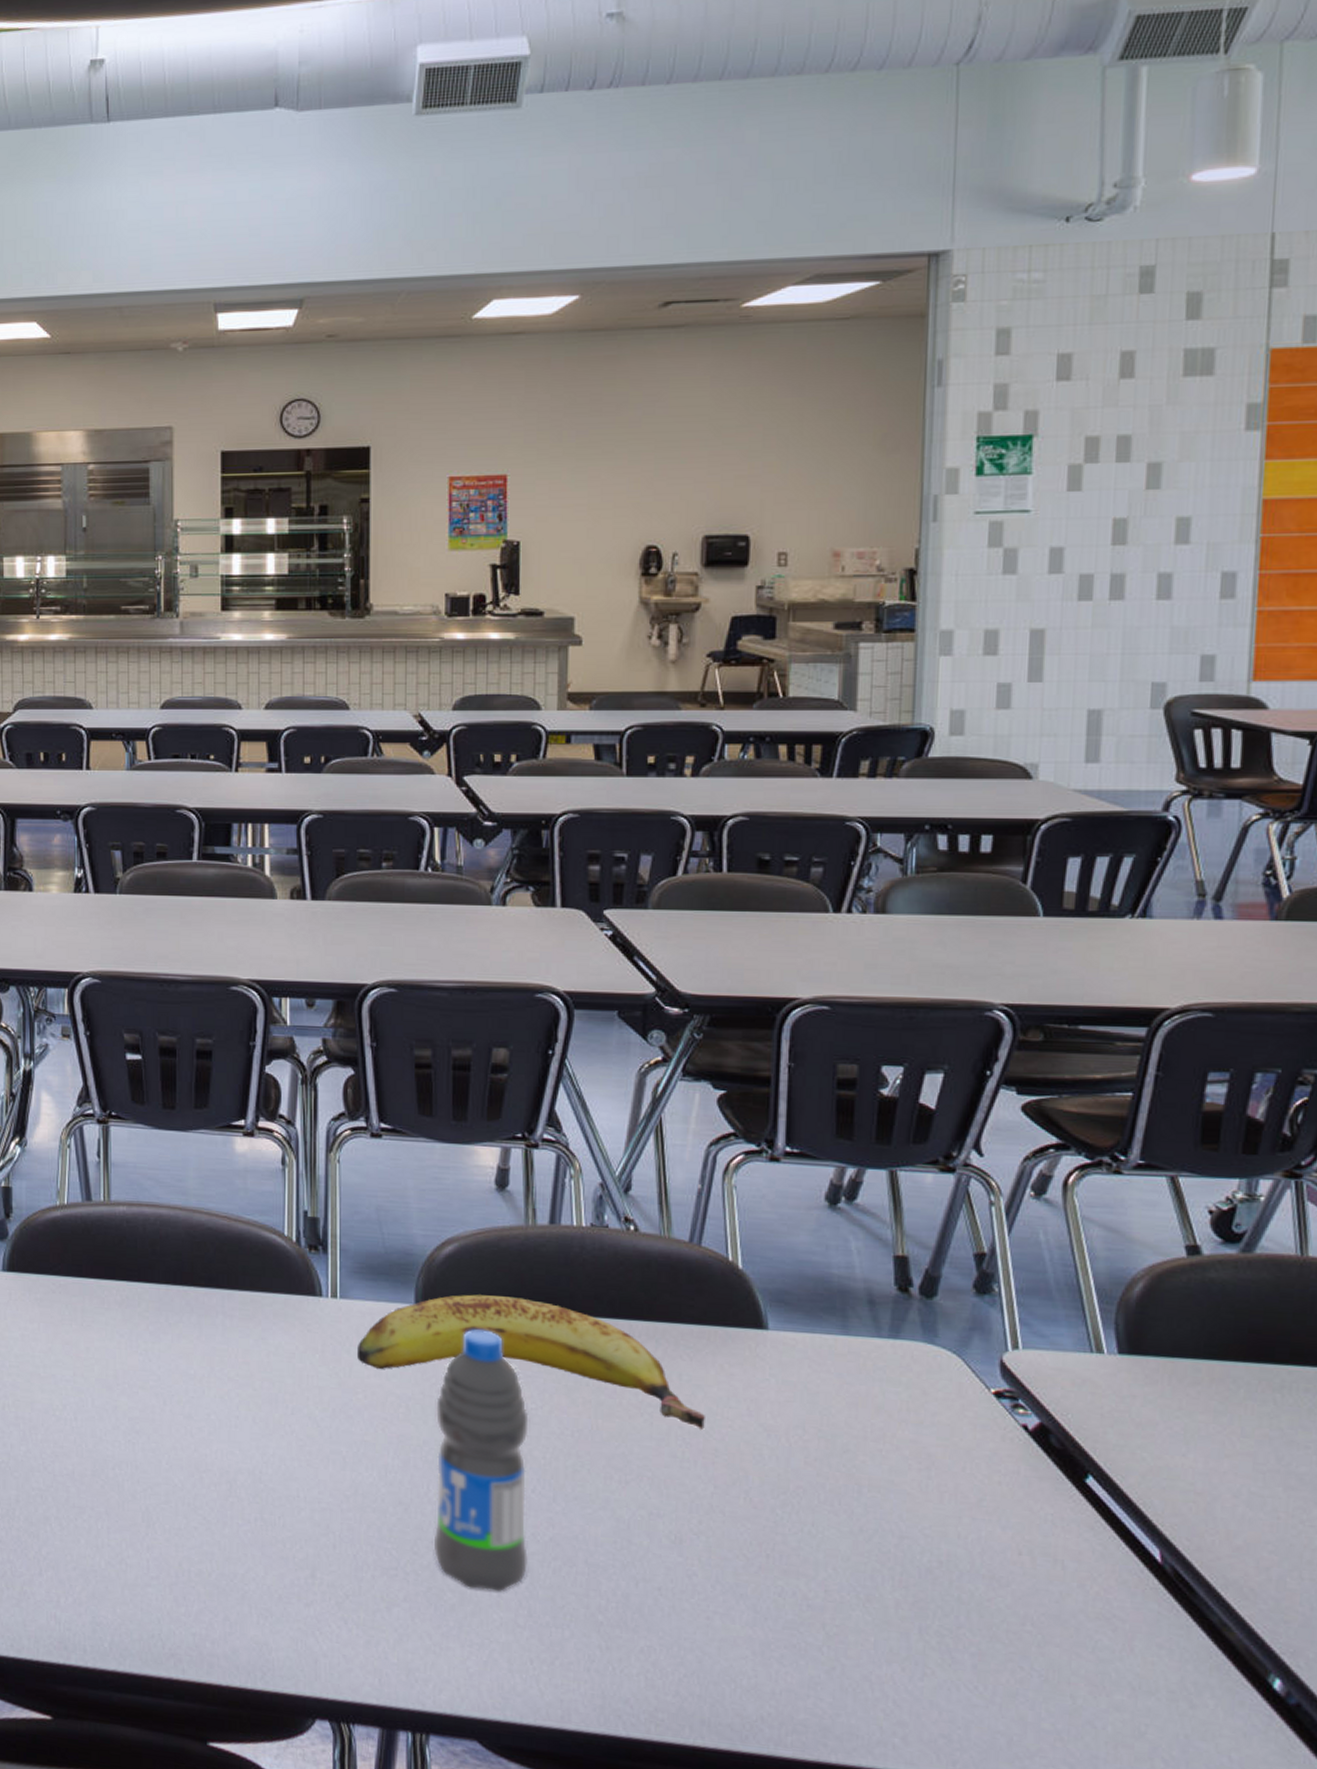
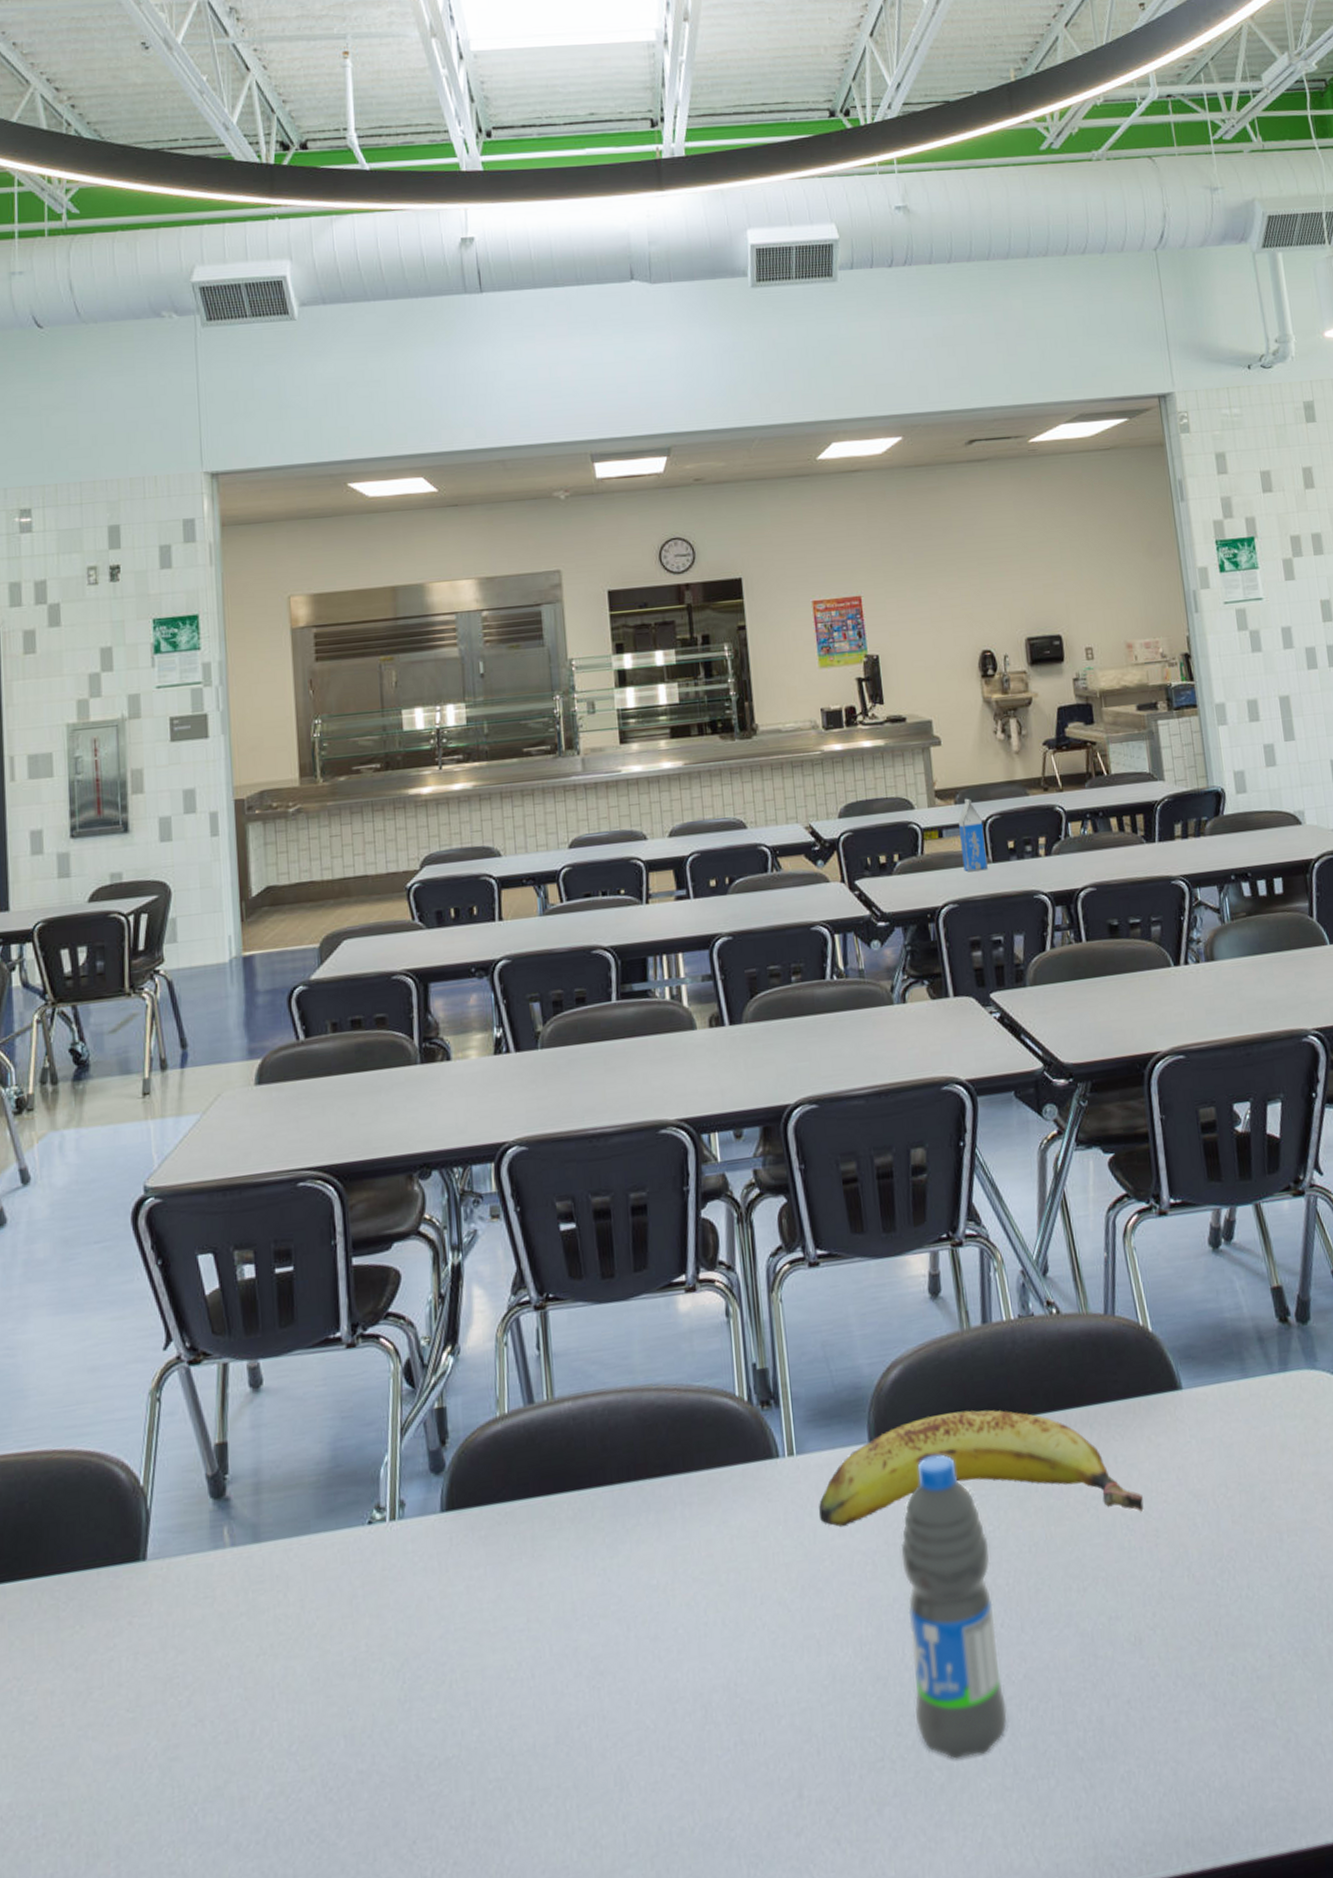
milk carton: none [591,705,621,783] -> present [958,798,988,873]

